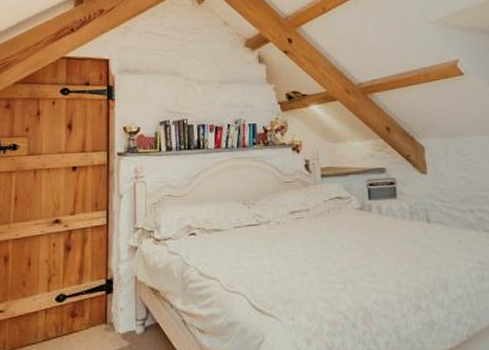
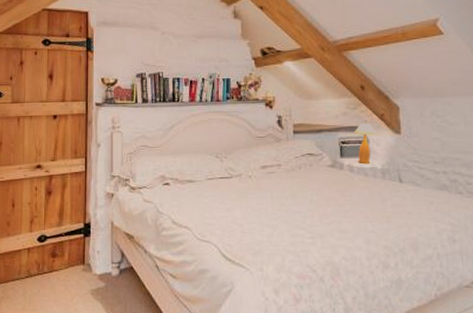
table lamp: none [381,162,404,206] -> present [354,121,377,165]

